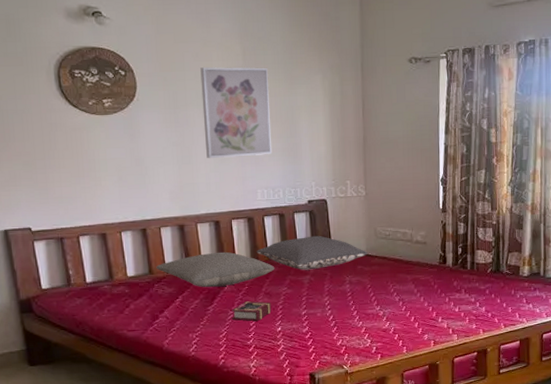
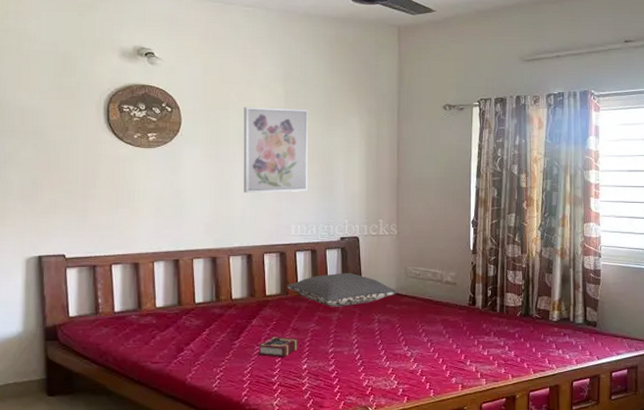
pillow: present [156,251,275,288] -> none [186,285,304,321]

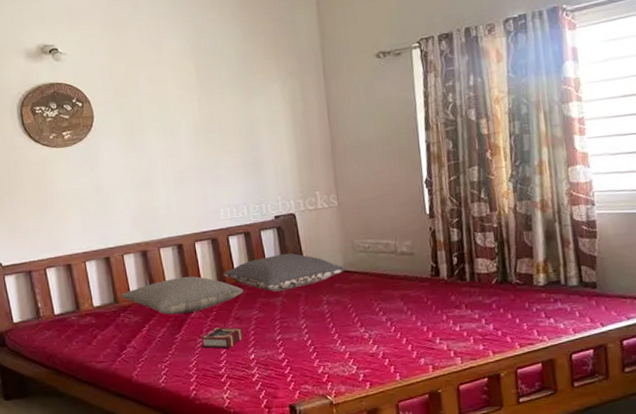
pillow: none [186,285,304,321] -> present [121,276,244,315]
wall art: present [243,107,308,193] -> none [154,82,232,181]

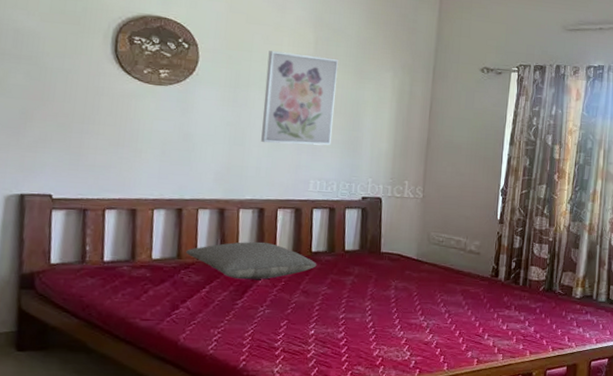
wall art: none [154,82,232,181] -> present [261,51,338,146]
book: present [200,327,243,349] -> none [261,298,308,321]
pillow: present [222,252,346,292] -> none [299,234,418,271]

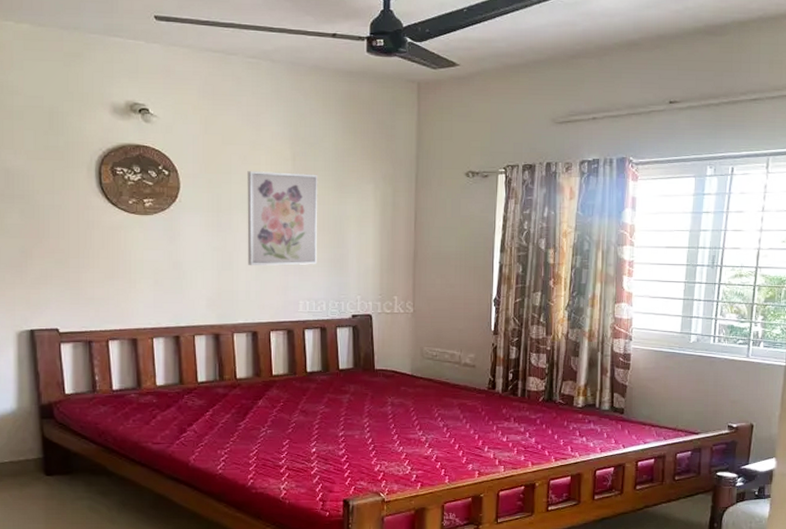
pillow: present [186,241,317,280] -> none [187,364,313,402]

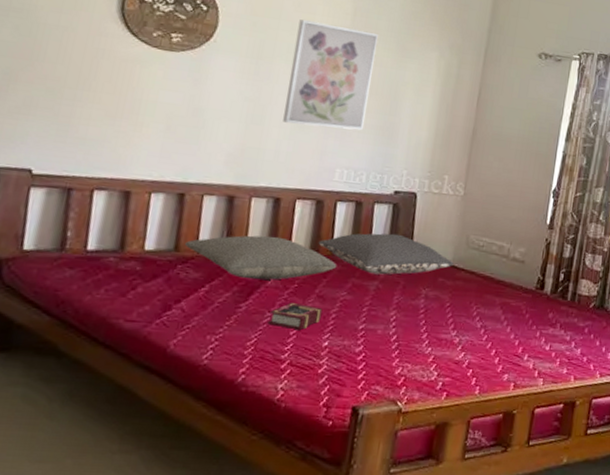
pillow: none [187,364,313,402] -> present [185,235,337,280]
book: none [264,419,307,440] -> present [268,303,323,330]
pillow: none [294,352,412,389] -> present [318,233,454,275]

